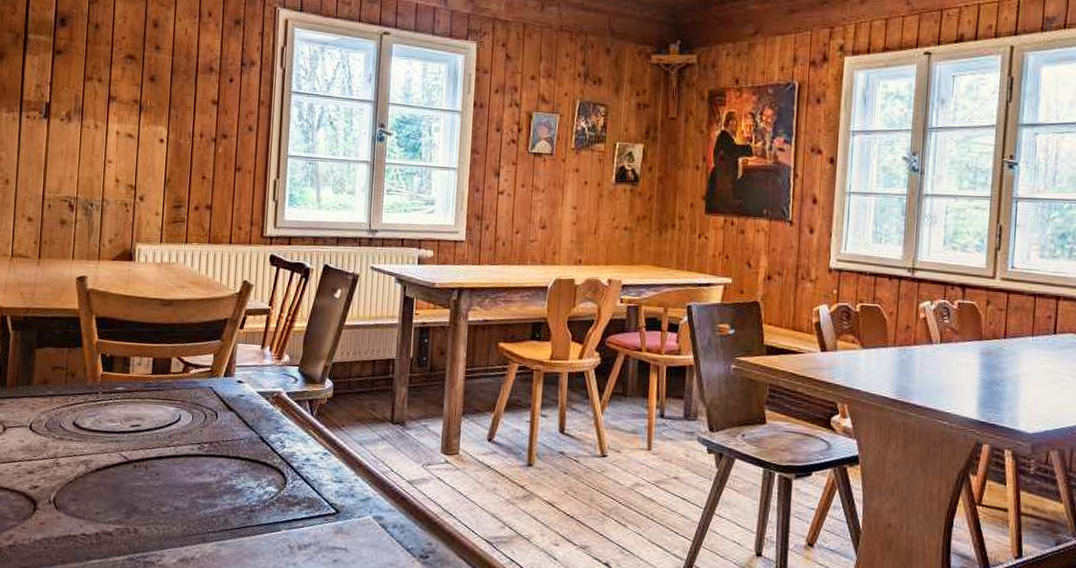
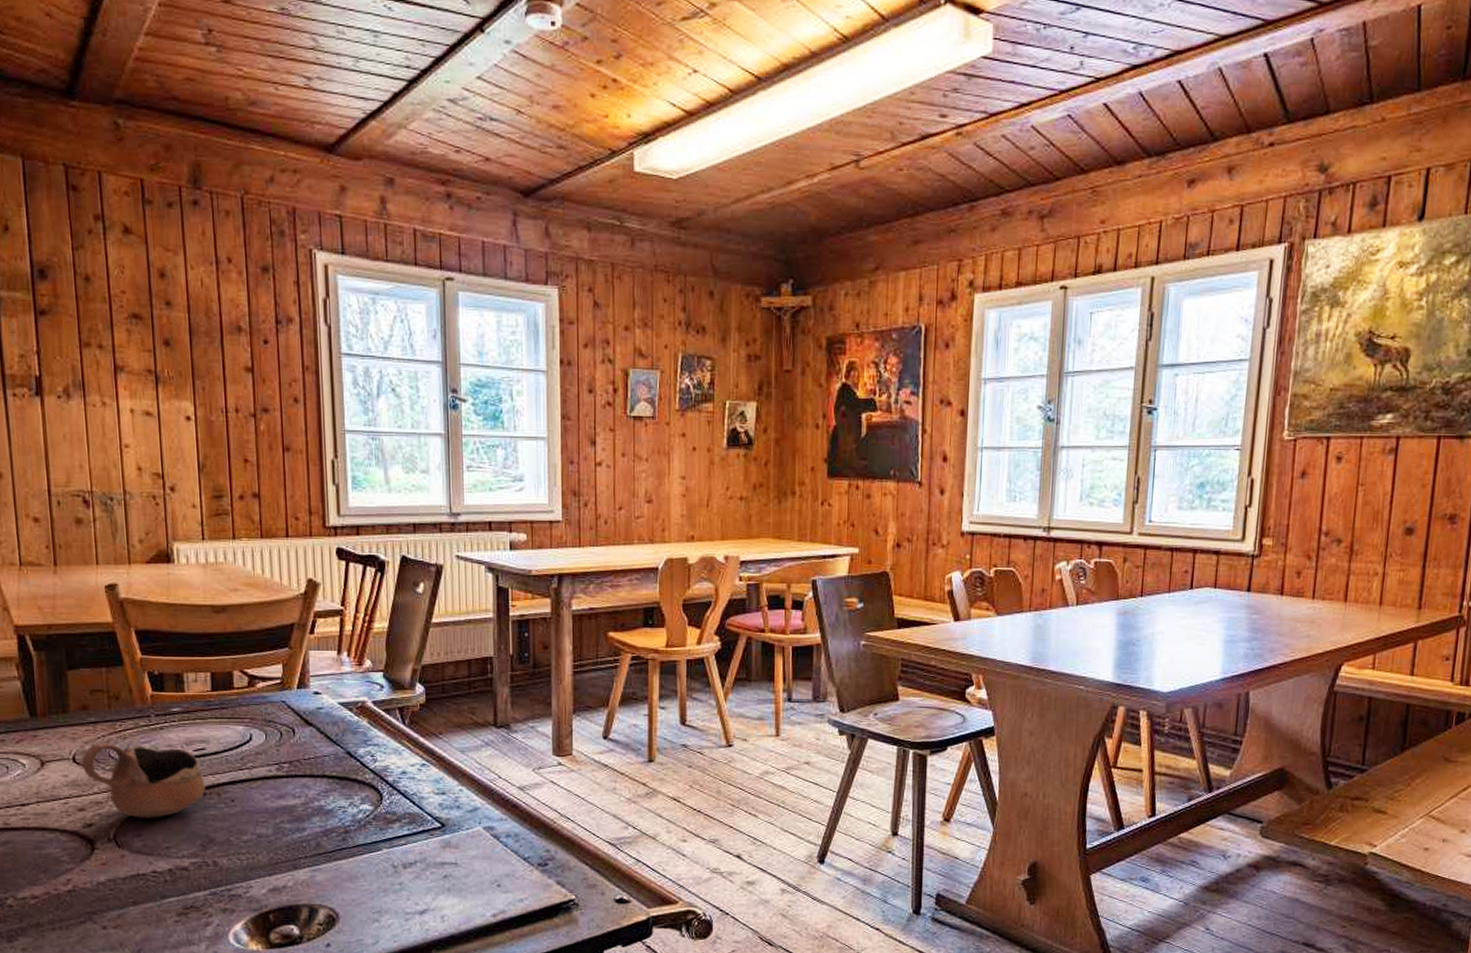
cup: none [36,413,136,485] -> present [81,743,205,818]

